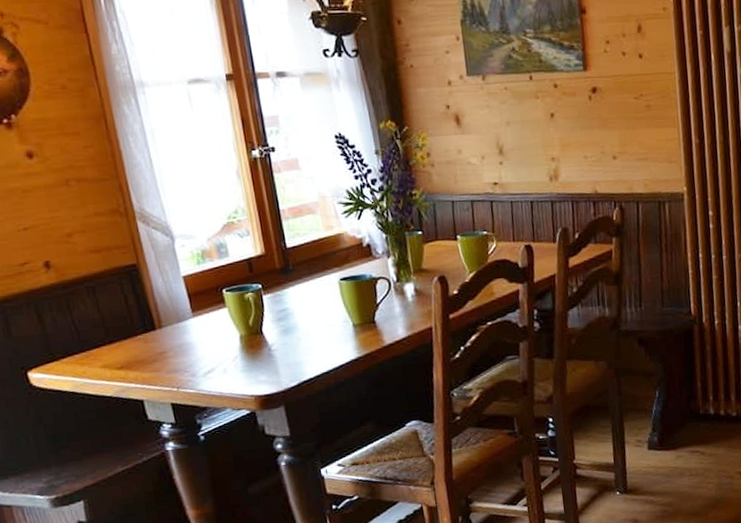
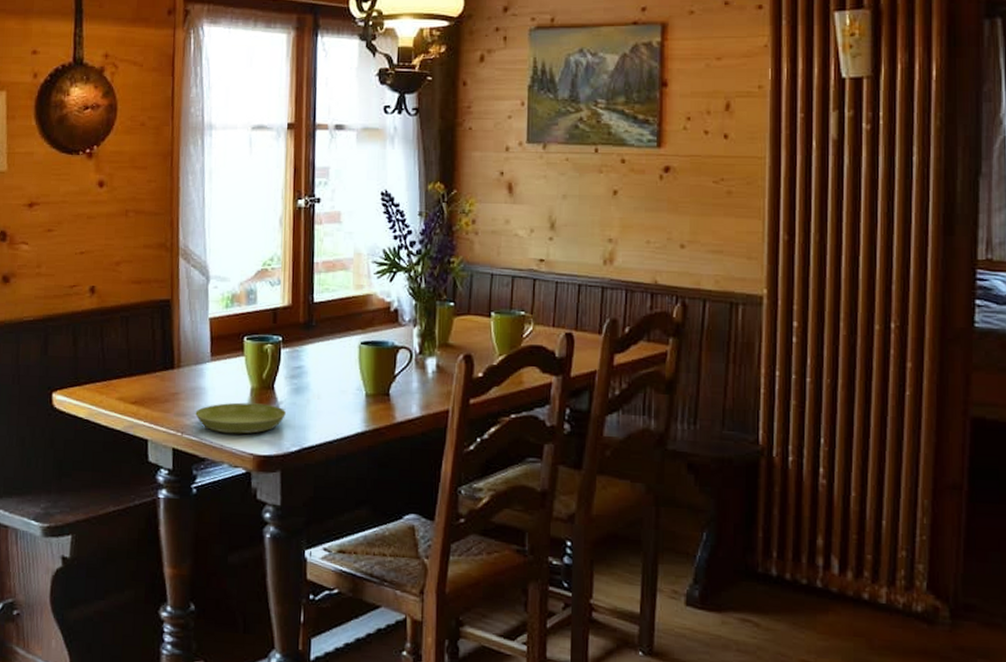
saucer: none [187,348,279,382] -> present [195,402,286,434]

